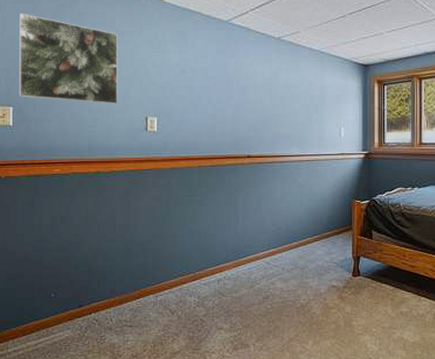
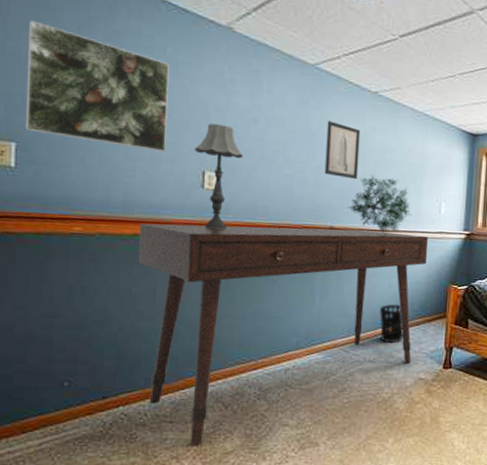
desk: none [101,156,331,347] -> present [137,223,428,446]
table lamp: none [138,78,176,163] -> present [194,123,243,229]
wall art: none [241,66,268,114] -> present [324,121,361,180]
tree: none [261,108,316,159] -> present [348,174,412,235]
wastebasket: none [294,220,315,254] -> present [380,304,403,343]

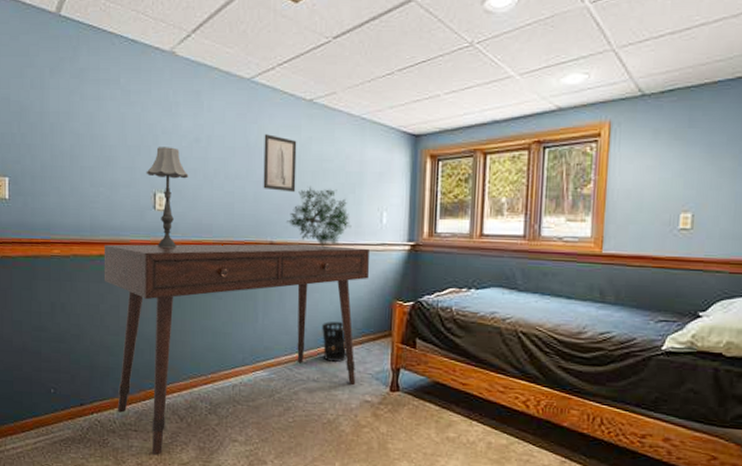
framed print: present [25,20,169,153] -> none [14,68,123,177]

